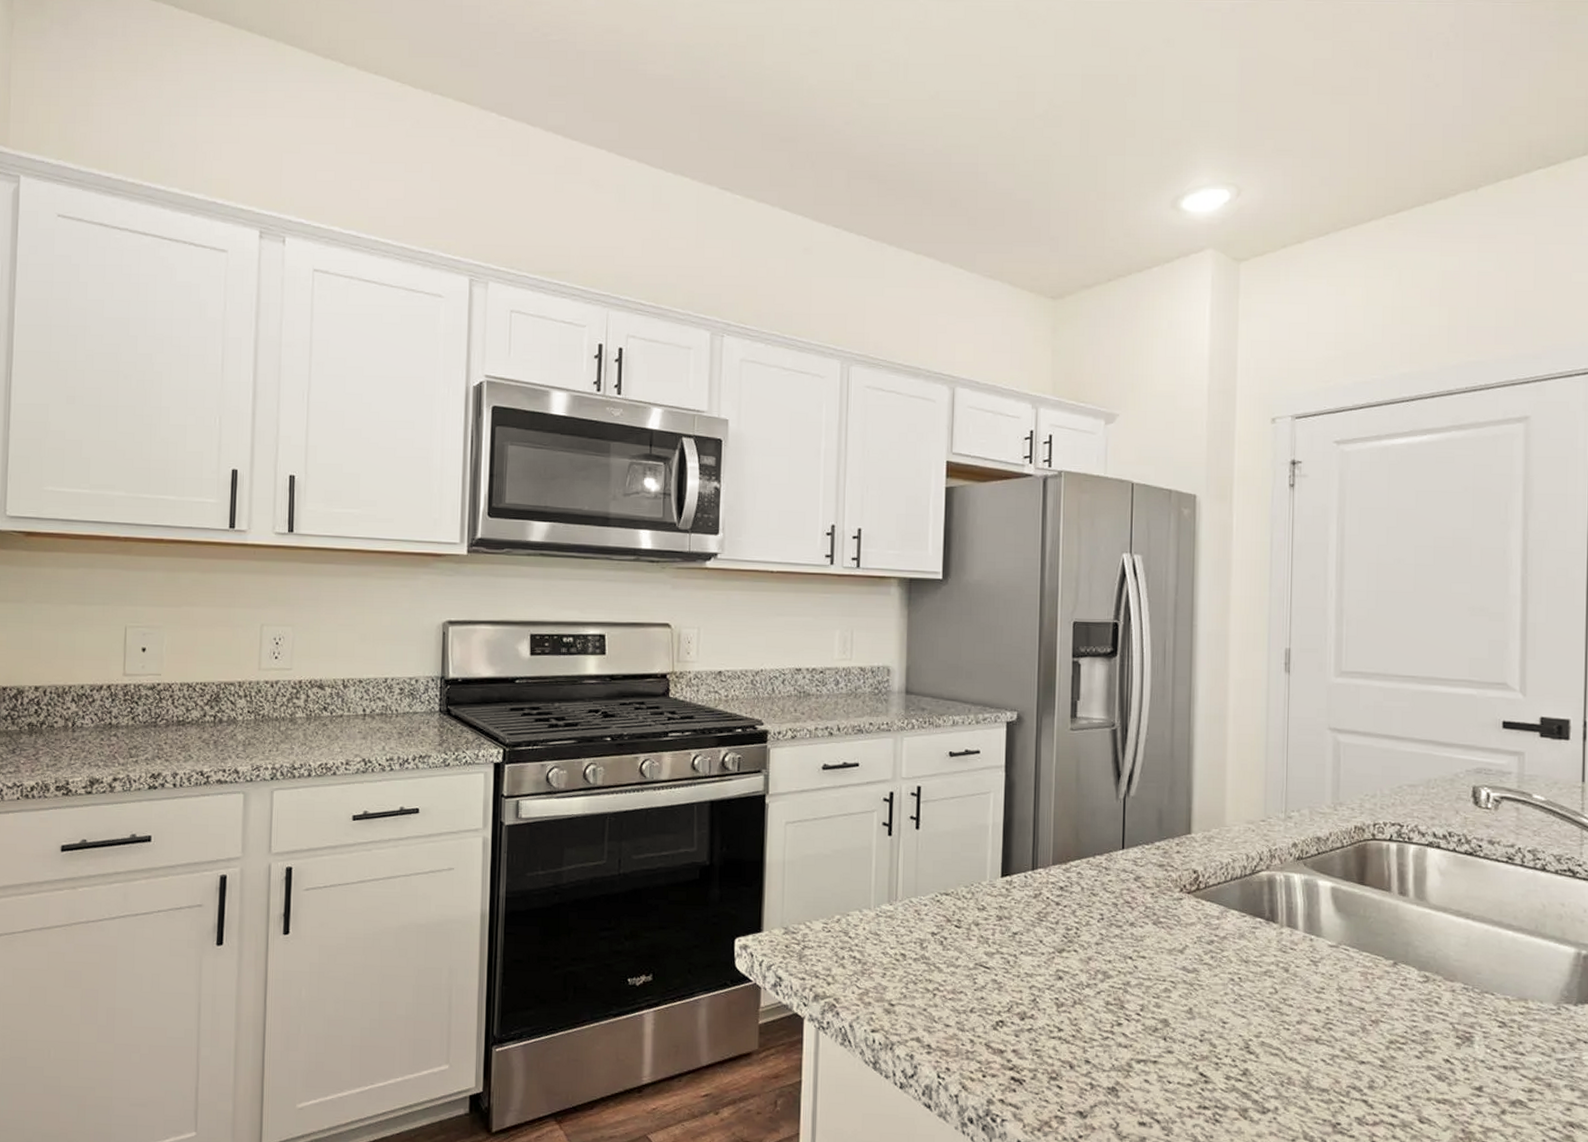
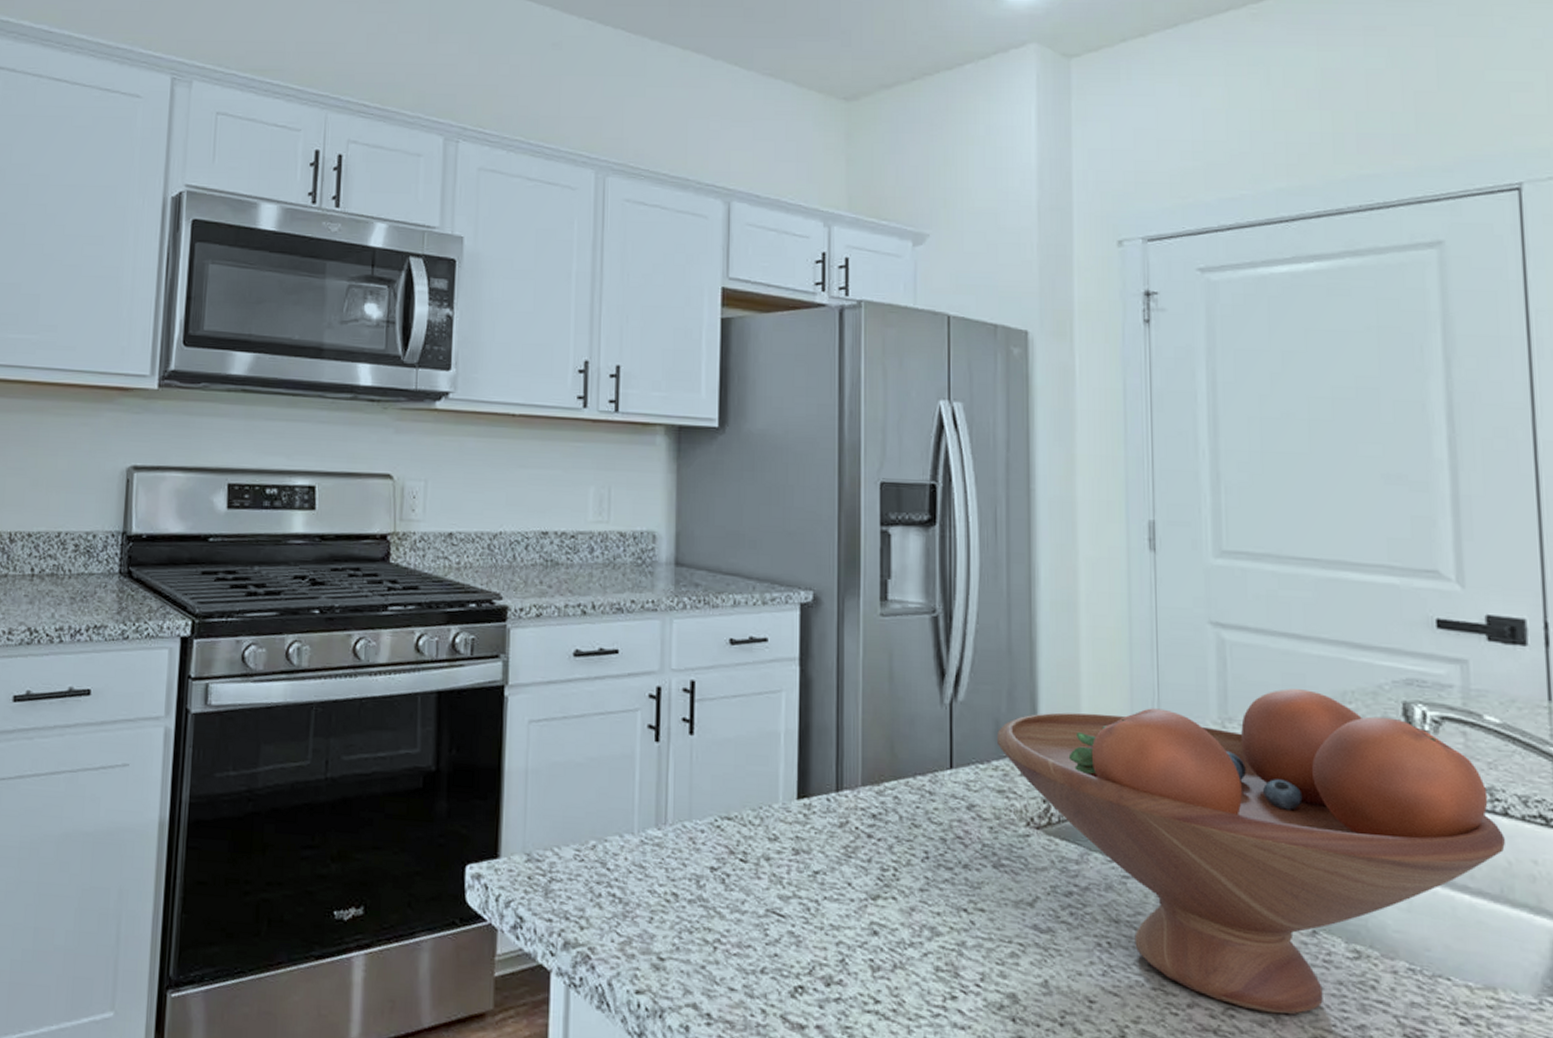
fruit bowl: none [1159,779,1542,1026] -> present [996,689,1505,1014]

